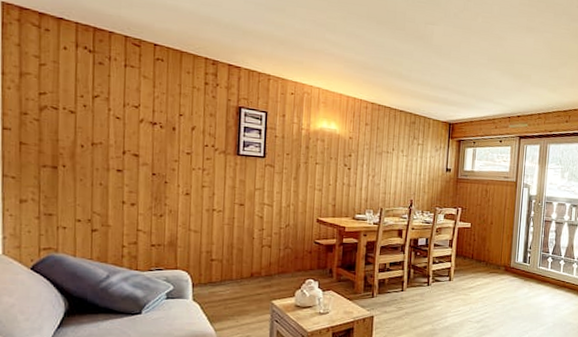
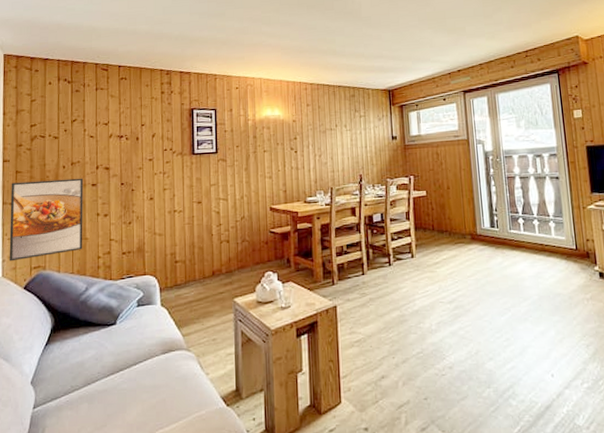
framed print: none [11,154,107,240] -> present [9,178,84,262]

